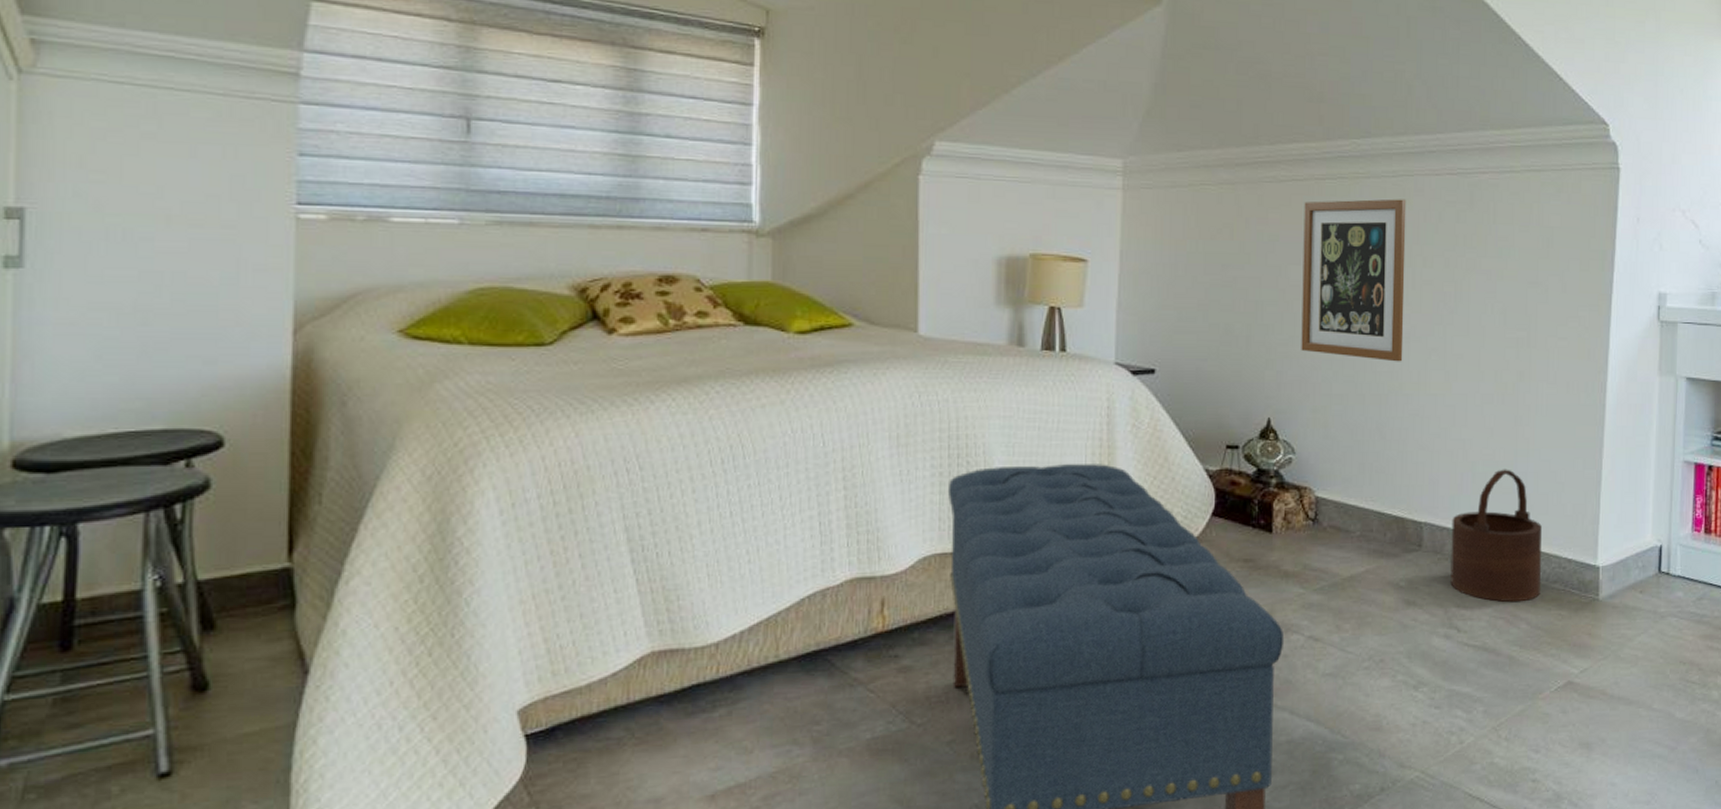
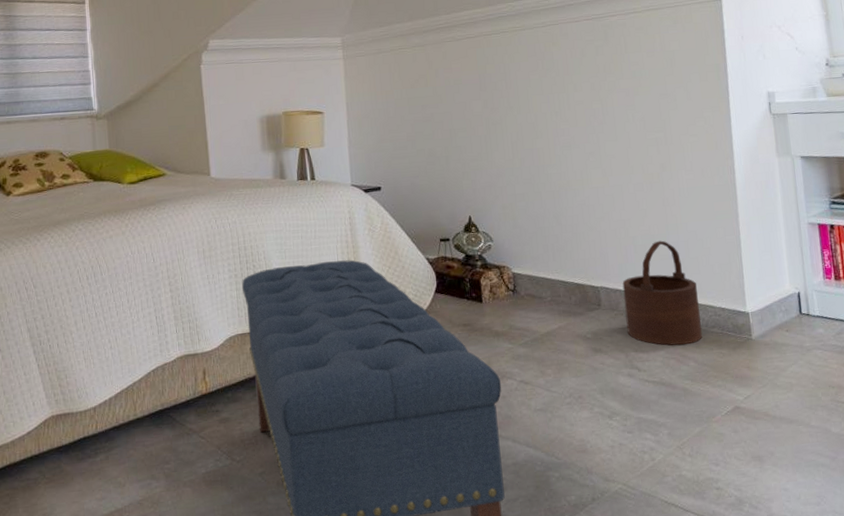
wall art: present [1301,199,1407,362] -> none [477,42,568,166]

